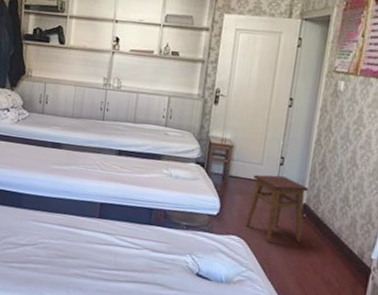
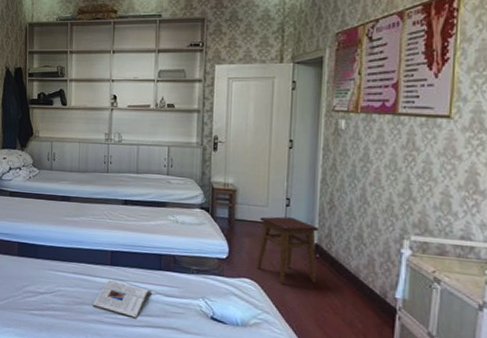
magazine: none [77,233,140,273] -> present [93,279,153,318]

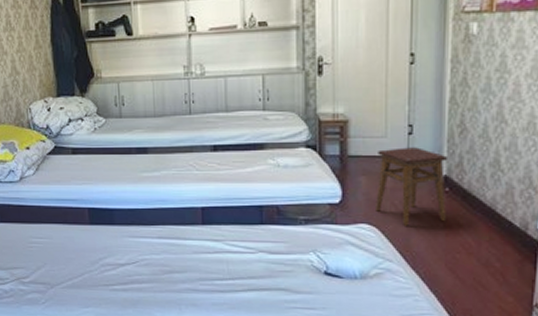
magazine: present [93,279,153,318] -> none [184,241,254,282]

